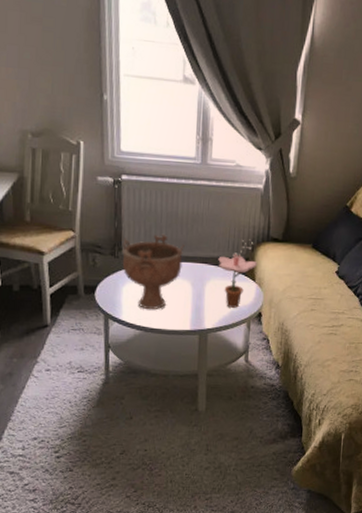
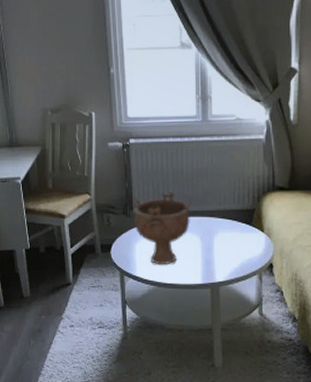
flower: present [218,239,258,308] -> none [225,190,265,260]

